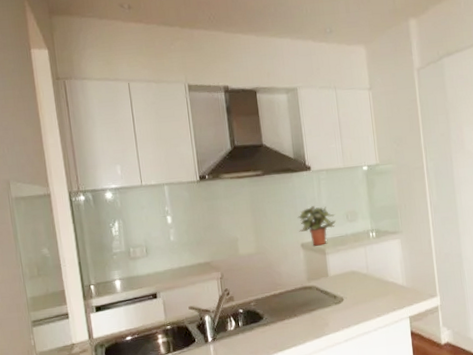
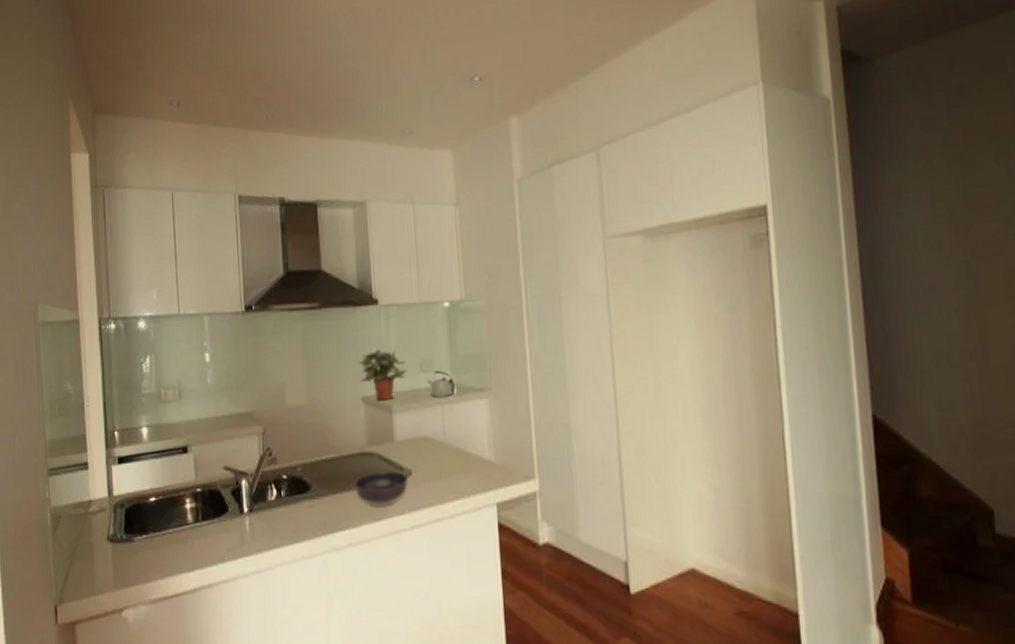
bowl: none [298,299,341,328] -> present [354,471,408,507]
kettle: none [351,219,375,241] -> present [426,370,456,398]

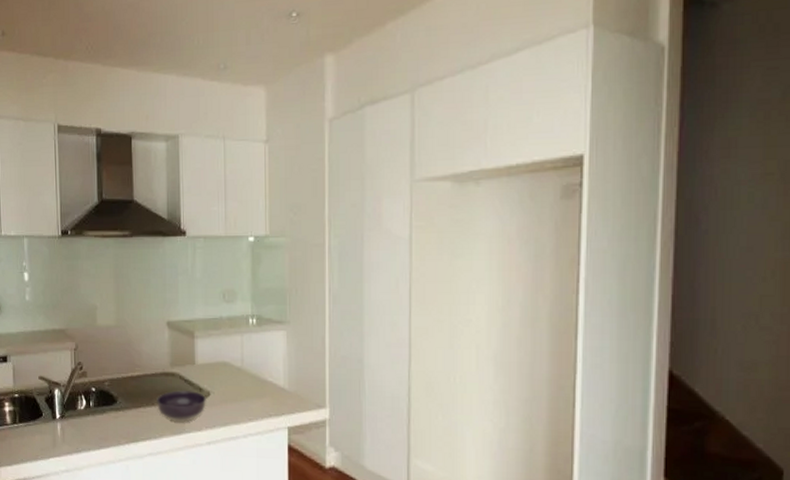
potted plant: present [359,349,406,401] -> none [165,278,209,327]
kettle: present [426,370,456,398] -> none [227,301,256,327]

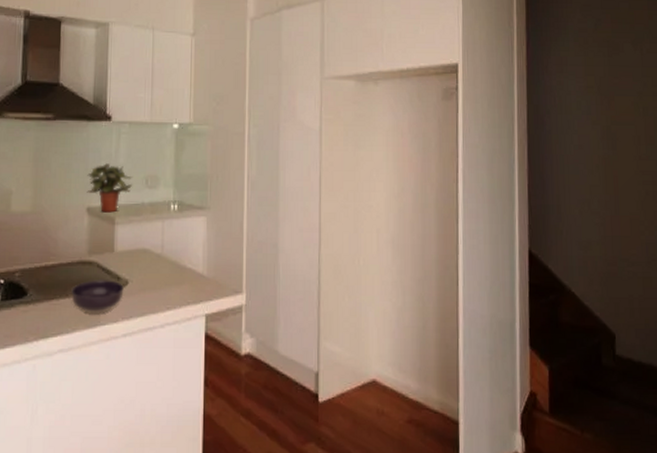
potted plant: none [165,278,209,327] -> present [87,163,132,213]

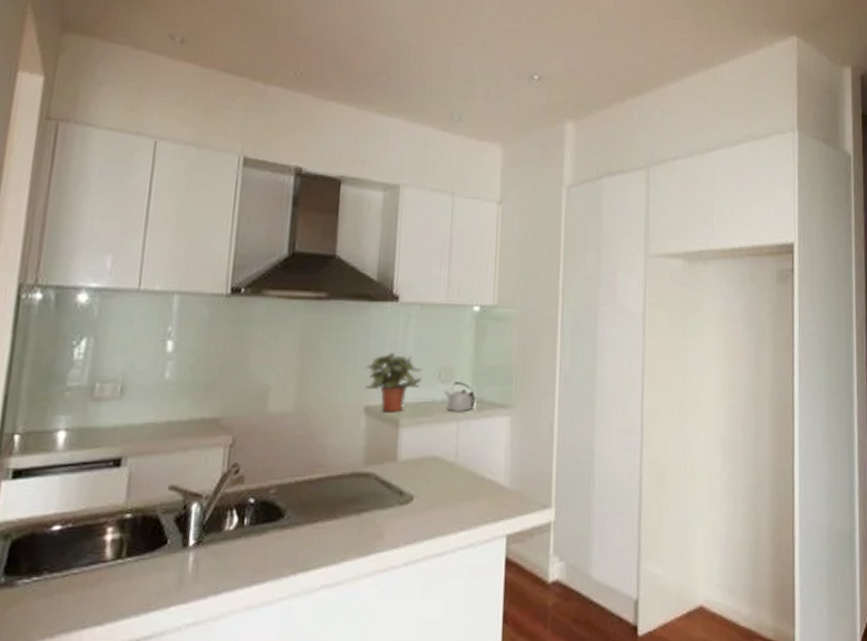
bowl: present [71,280,124,315] -> none [341,495,408,539]
kettle: none [150,187,178,213] -> present [443,382,476,413]

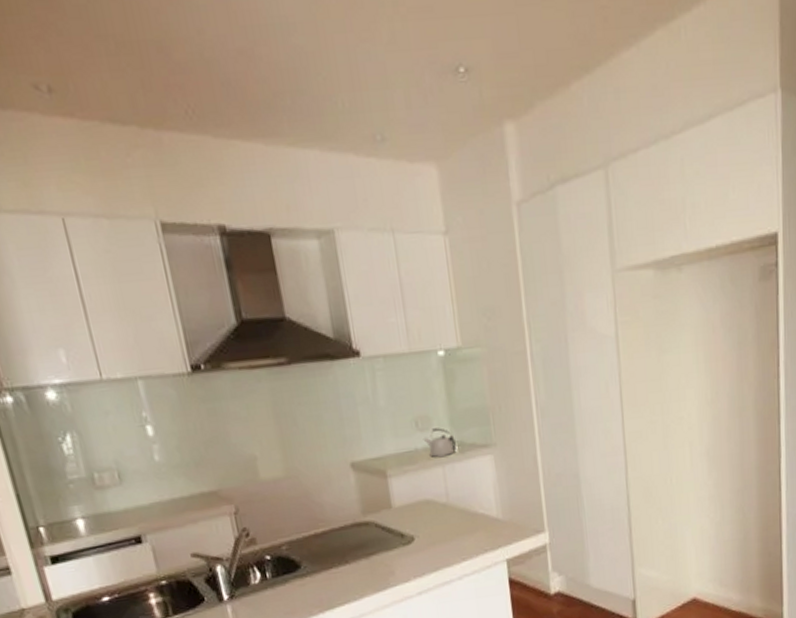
potted plant: present [365,353,422,413] -> none [343,408,400,466]

